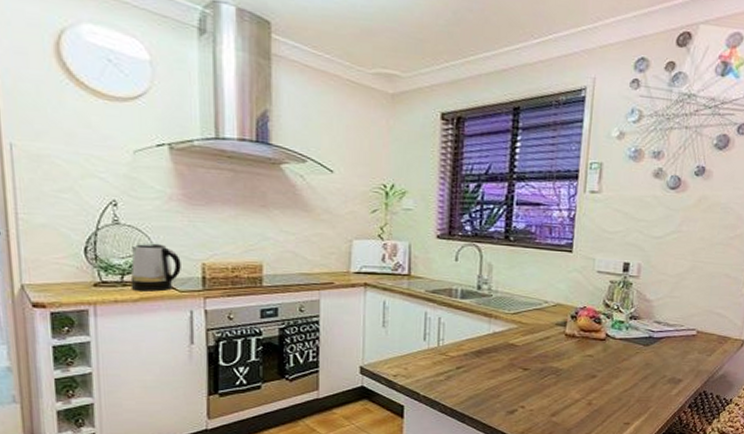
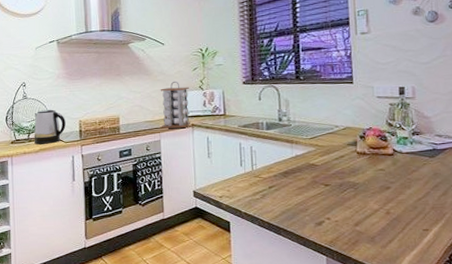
spice rack: none [323,223,364,287] -> present [160,81,191,129]

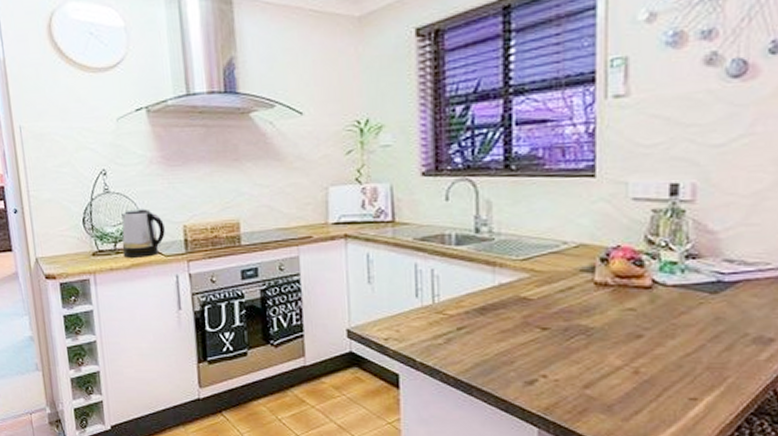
spice rack: present [160,81,191,129] -> none [297,169,343,241]

